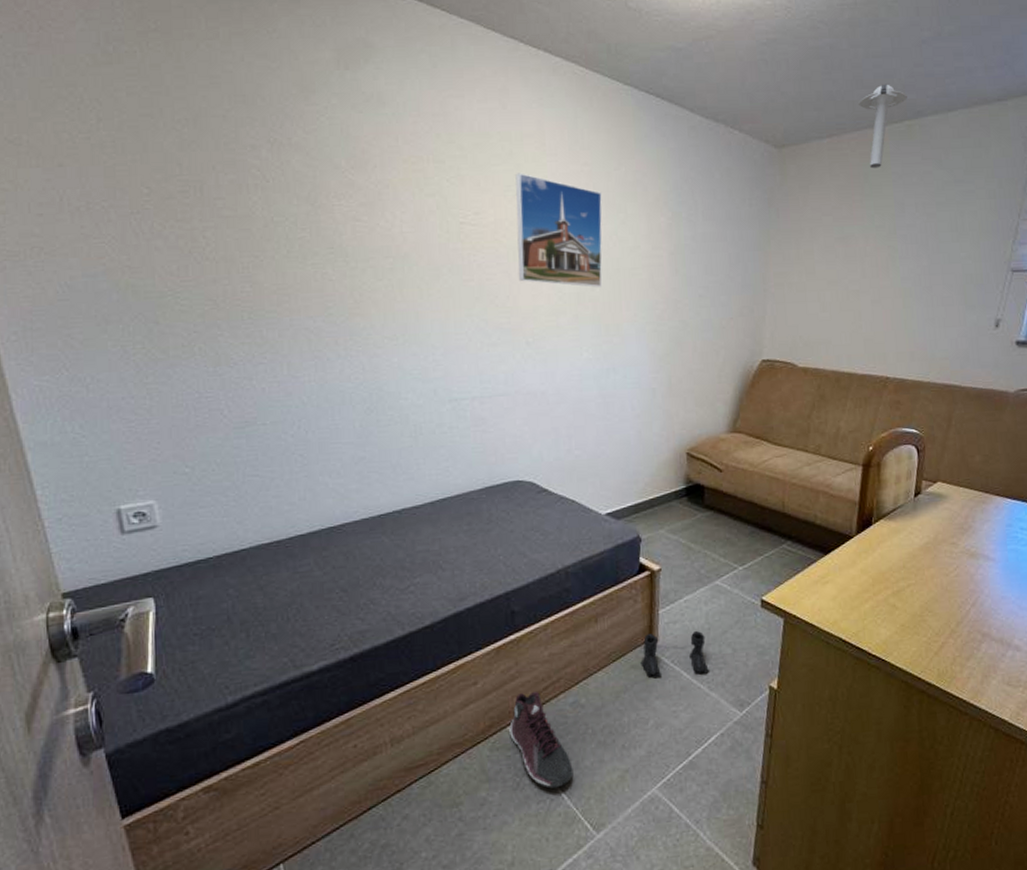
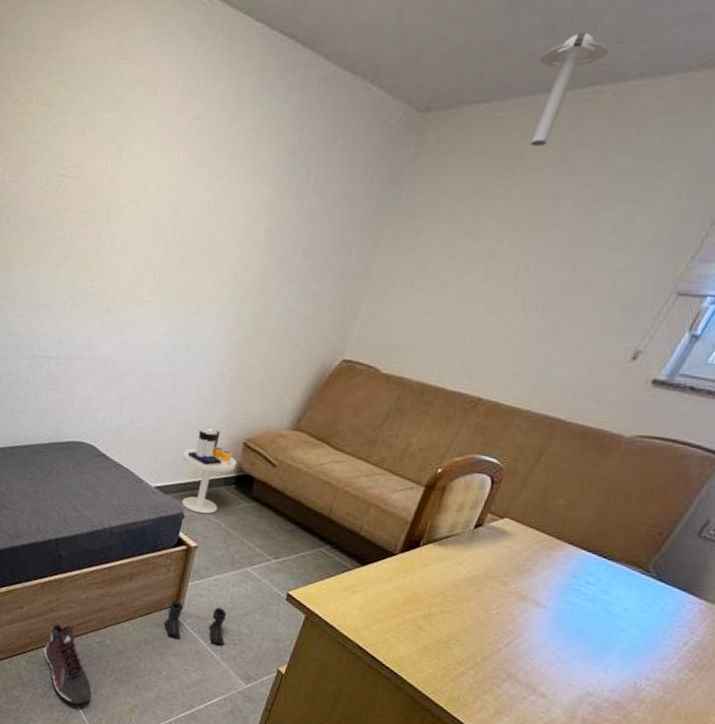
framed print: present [515,173,603,287] -> none [108,123,208,259]
side table: none [628,444,685,534] -> present [181,428,238,514]

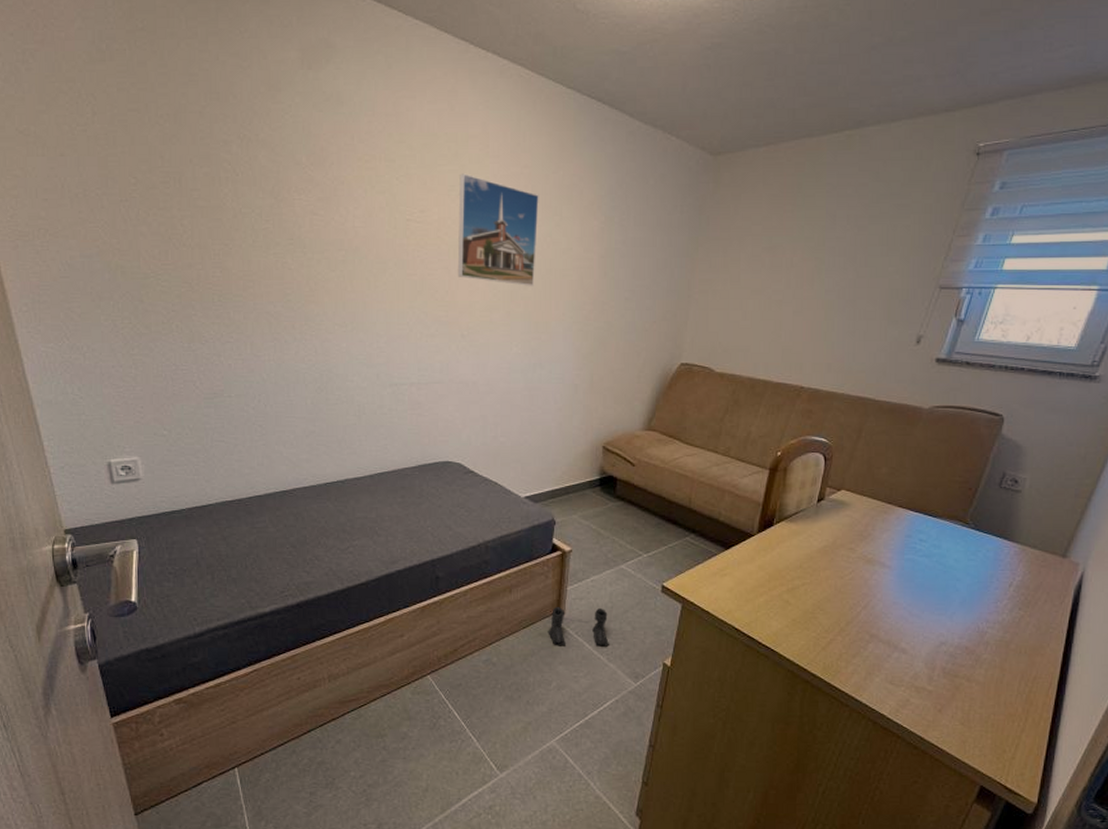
sneaker: present [44,624,92,705] -> none [429,647,483,731]
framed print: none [108,123,208,259] -> present [457,173,539,286]
side table: present [181,428,238,514] -> none [548,437,599,518]
ceiling light: present [529,32,609,147] -> none [799,92,850,179]

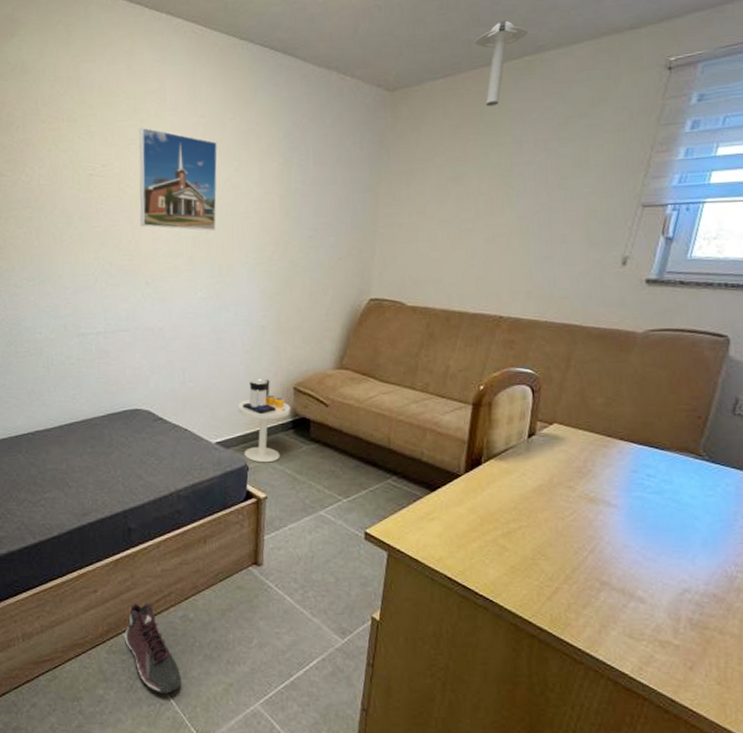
sneaker: none [429,647,483,731] -> present [125,602,182,694]
side table: none [548,437,599,518] -> present [238,379,291,463]
boots: present [548,607,610,647] -> none [246,558,313,600]
ceiling light: none [799,92,850,179] -> present [475,20,528,107]

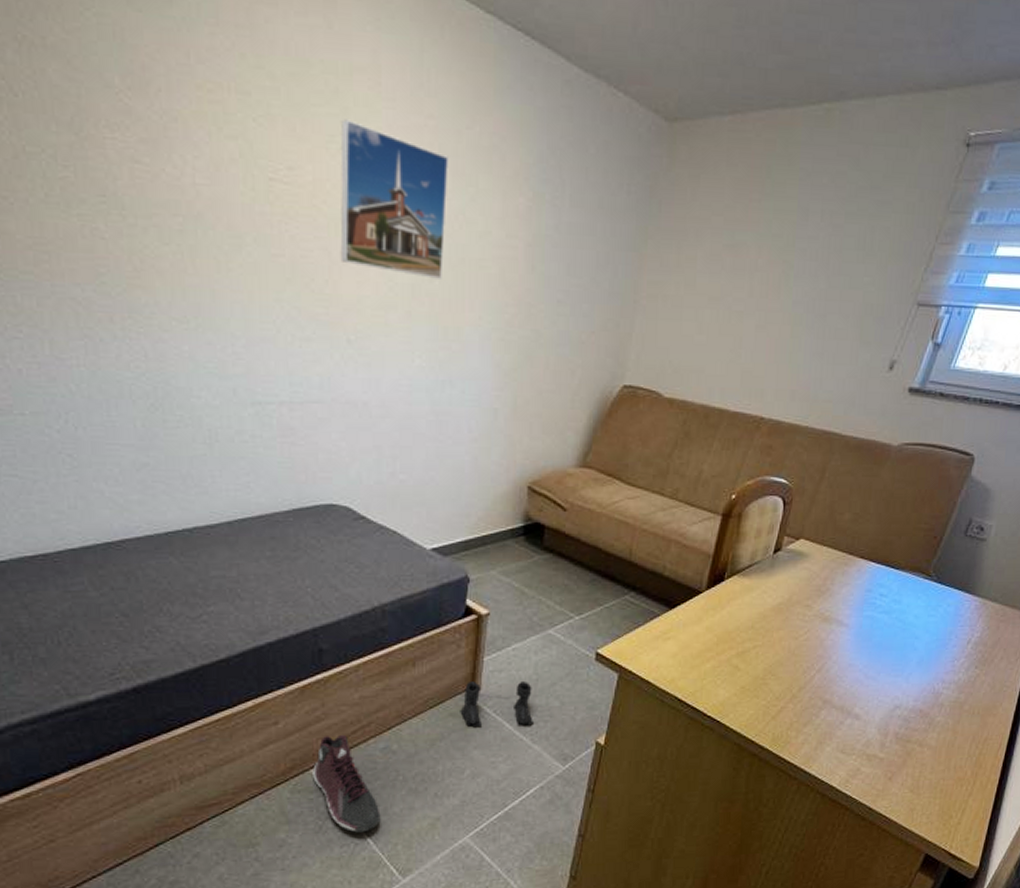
side table: present [238,379,291,463] -> none [460,474,524,574]
boots: none [246,558,313,600] -> present [460,682,535,727]
ceiling light: present [475,20,528,107] -> none [772,50,831,161]

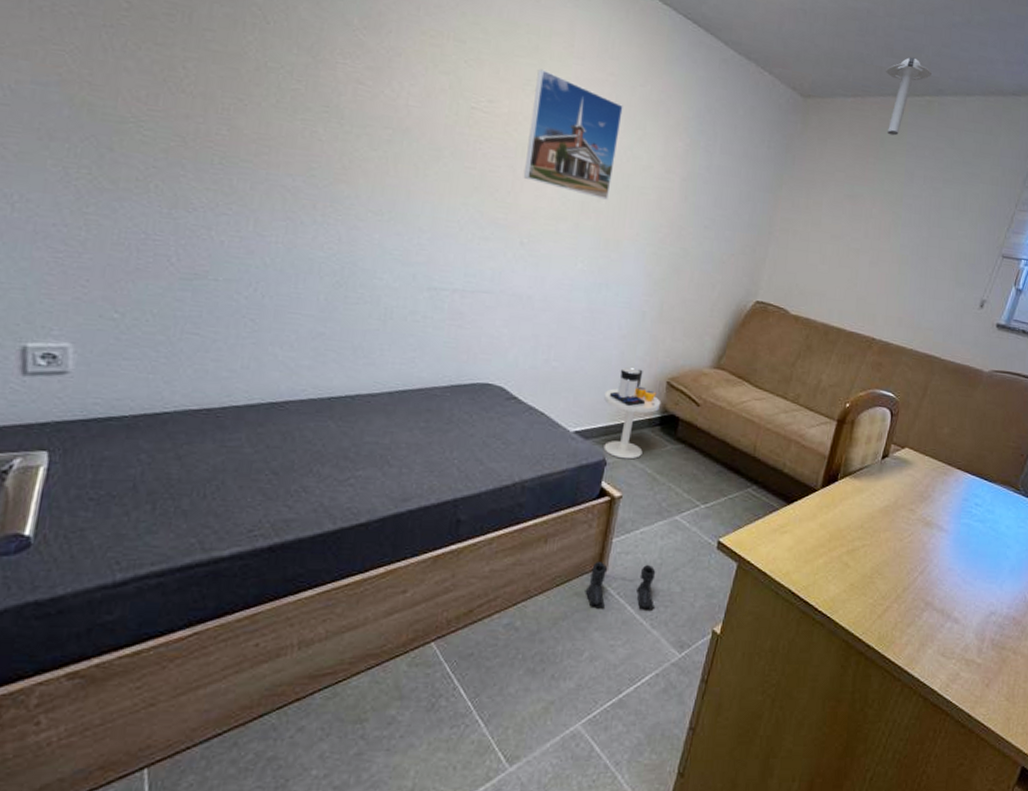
sneaker: present [313,734,381,833] -> none [433,607,496,713]
side table: none [460,474,524,574] -> present [603,367,662,460]
ceiling light: none [772,50,831,161] -> present [886,57,932,136]

